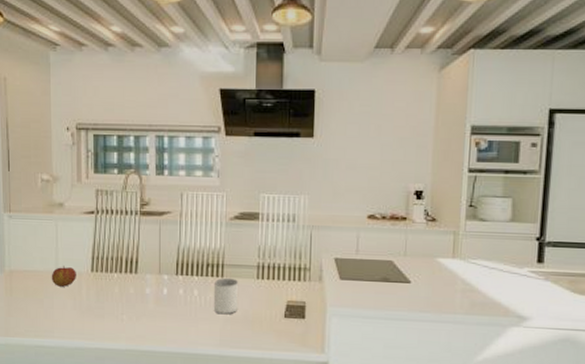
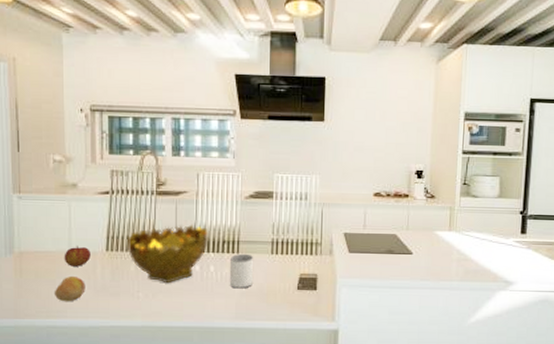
fruit: none [43,296,72,322] -> present [55,277,86,302]
decorative bowl: none [112,246,192,307] -> present [128,224,209,284]

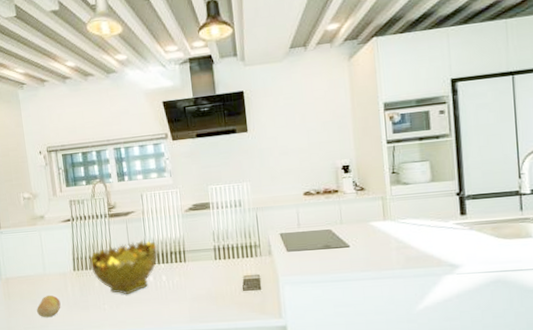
apple: present [64,246,91,267] -> none [40,269,62,287]
mug: present [230,253,254,289] -> none [179,261,202,295]

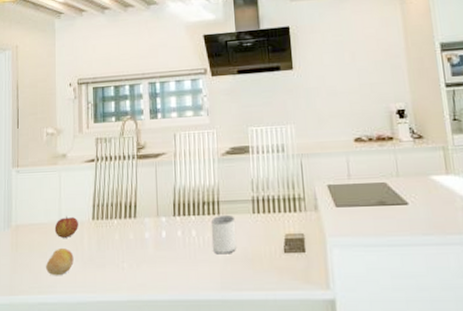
apple: none [40,269,62,287] -> present [54,216,78,238]
decorative bowl: present [90,240,158,295] -> none [112,186,189,252]
mug: none [179,261,202,295] -> present [212,214,237,255]

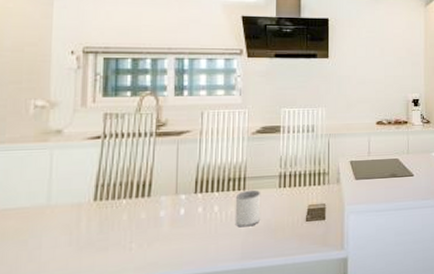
fruit: present [46,248,74,276] -> none [25,233,66,265]
apple: present [54,216,78,238] -> none [40,198,75,223]

